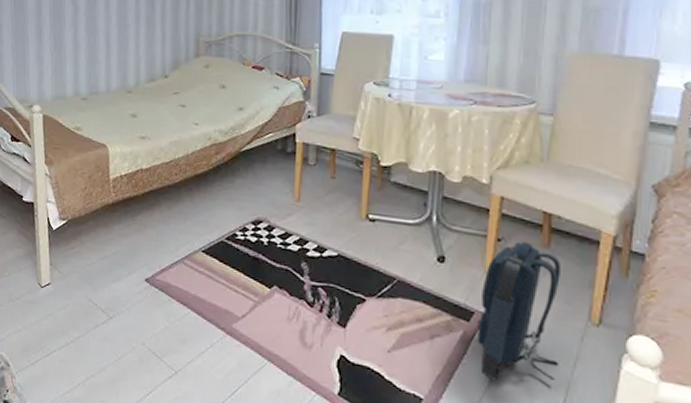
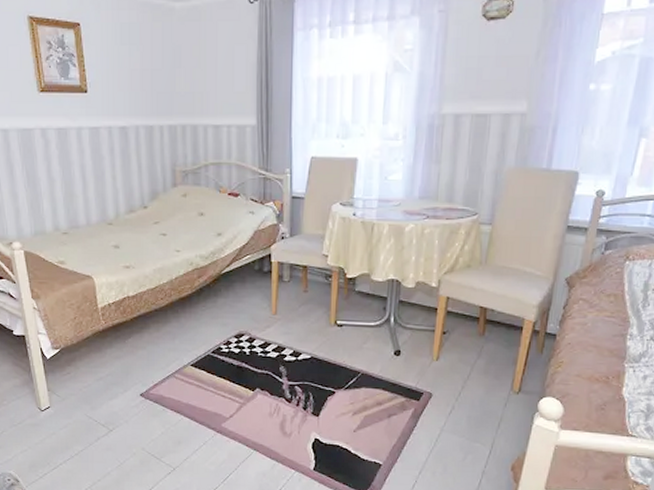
backpack: present [476,241,560,382] -> none [424,332,492,444]

